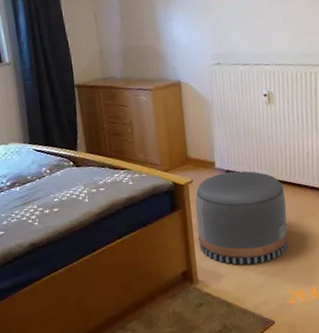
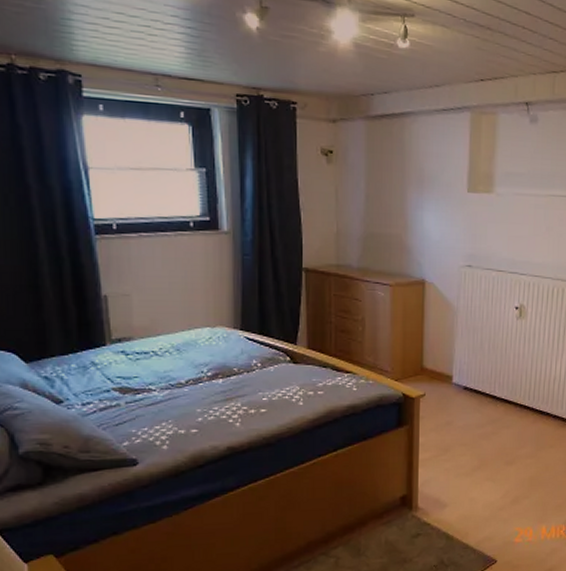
pouf: present [195,171,288,265] -> none [424,389,525,495]

